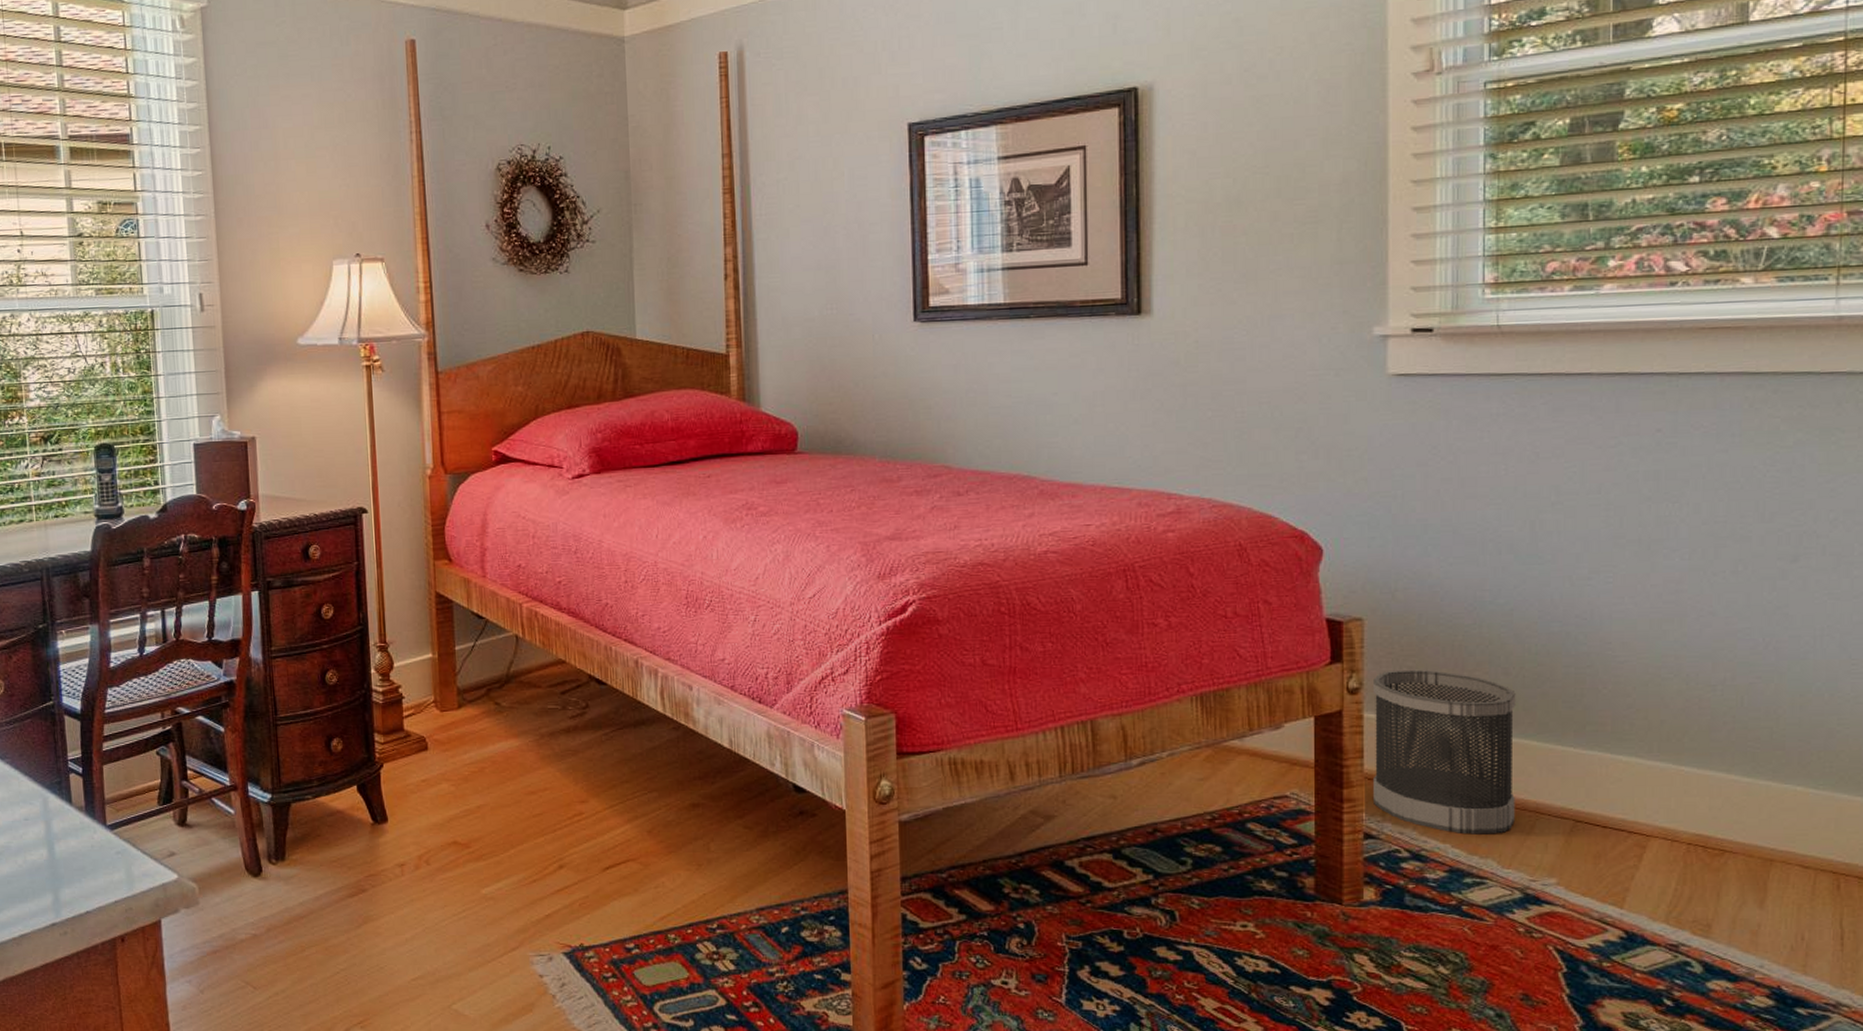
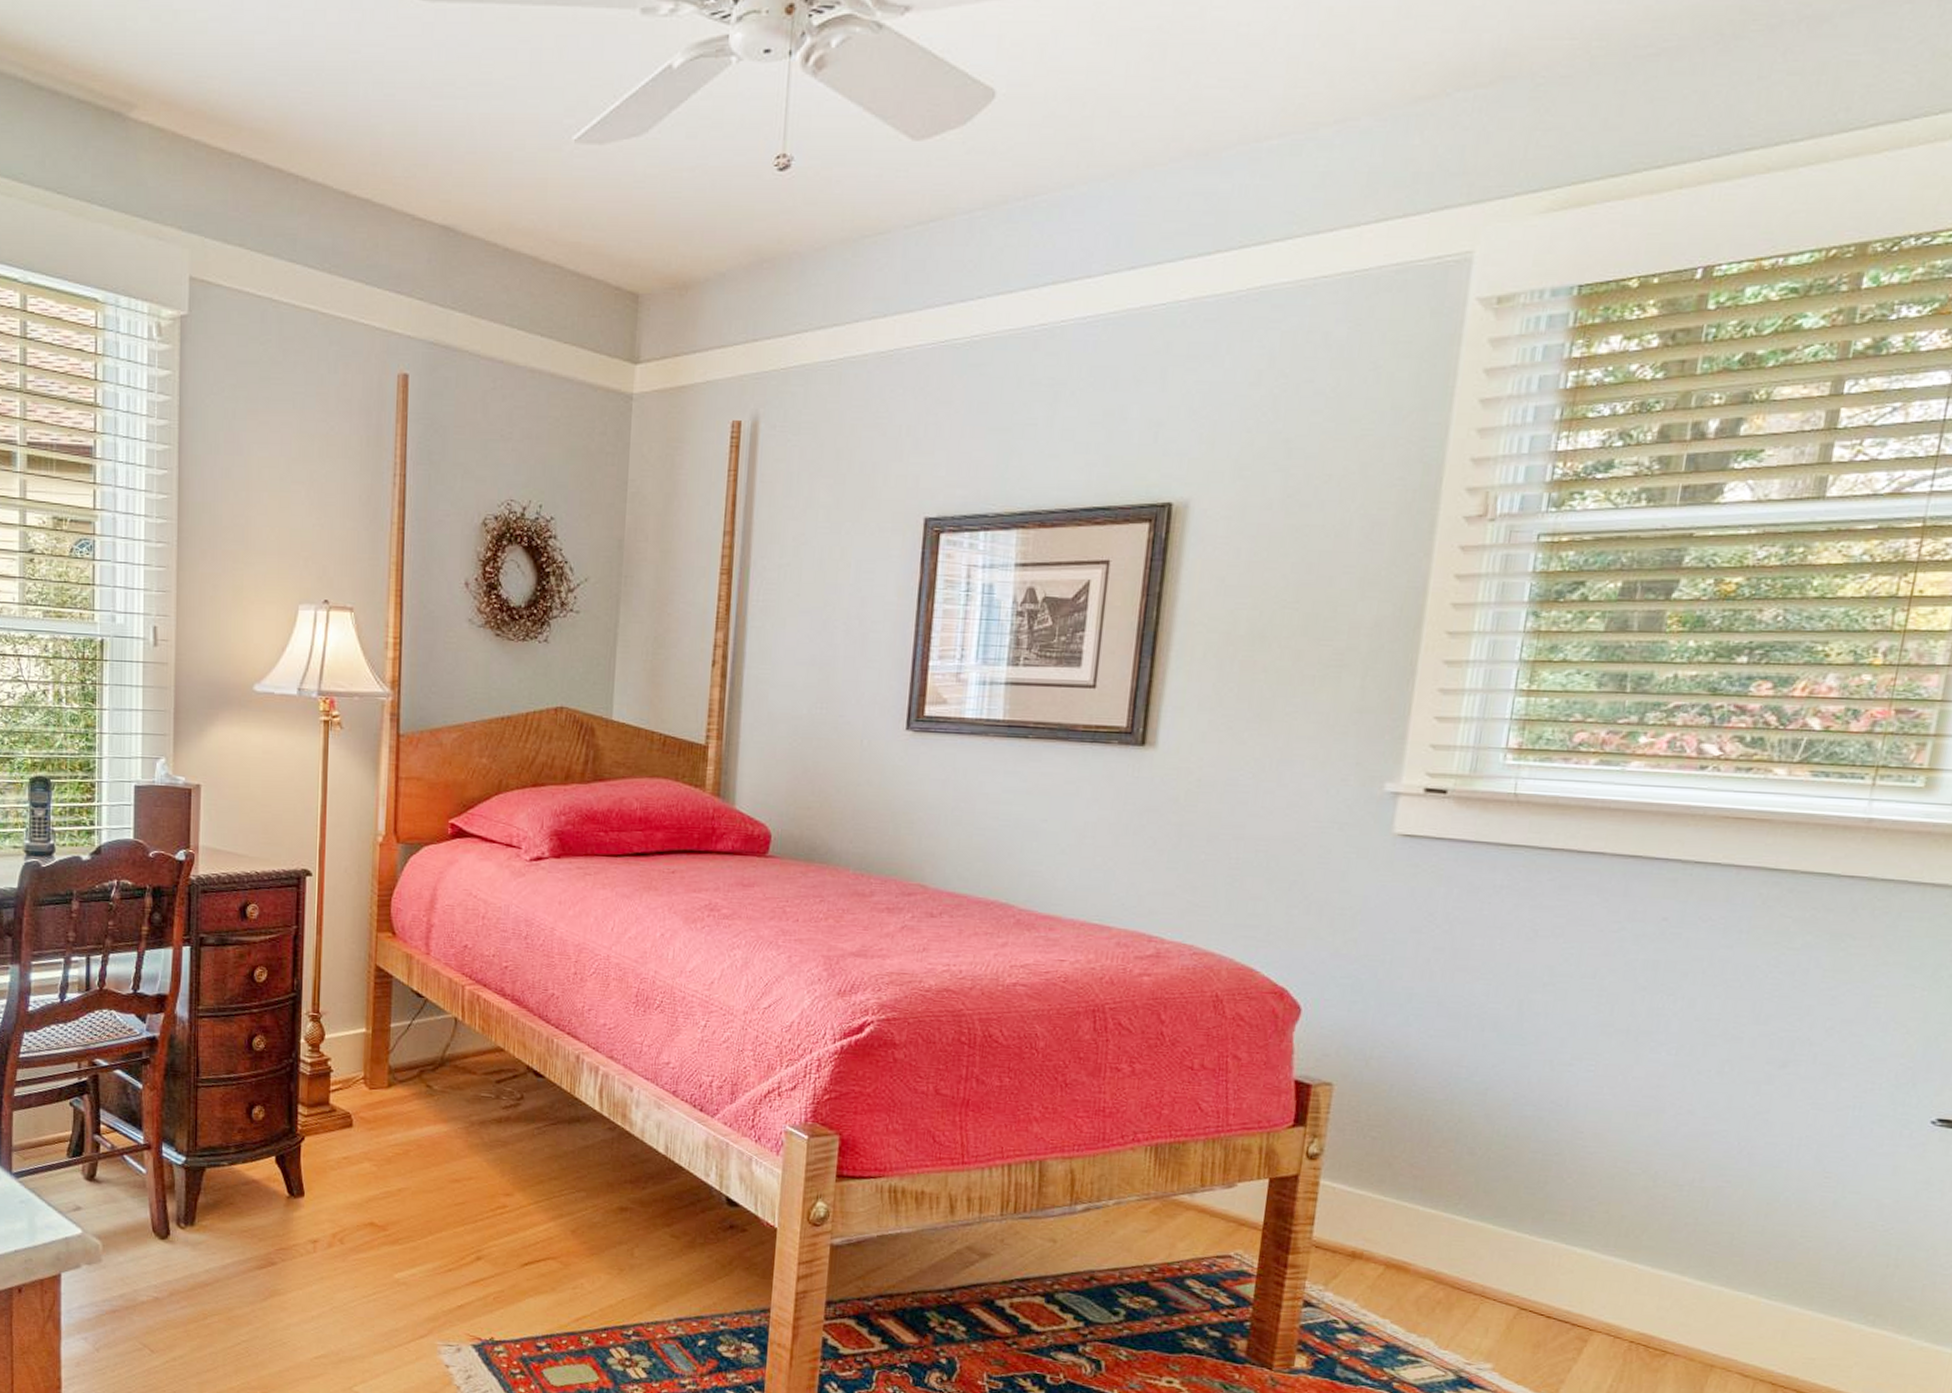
wastebasket: present [1372,669,1516,835] -> none [1317,1139,1478,1314]

